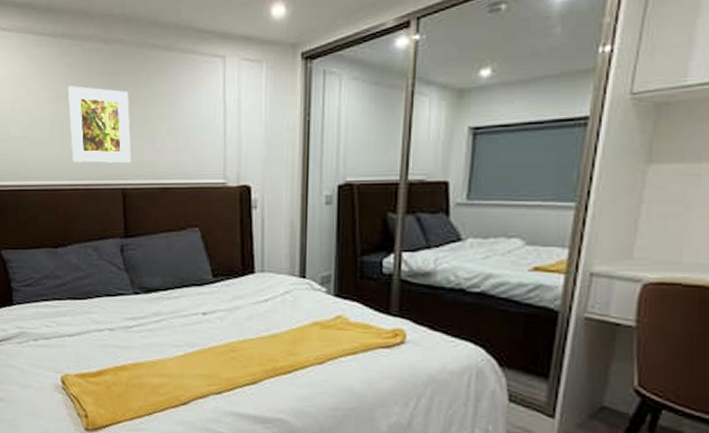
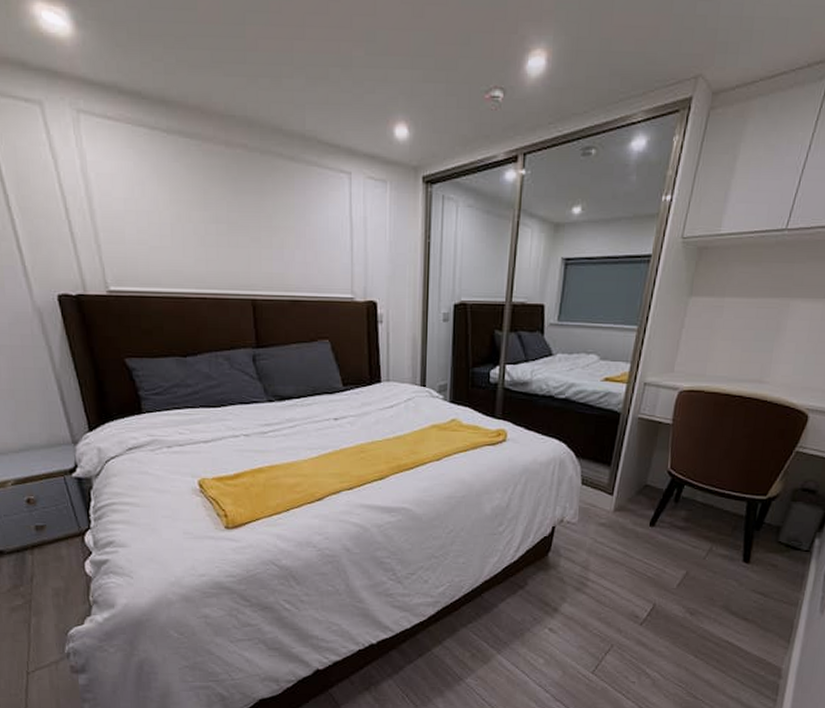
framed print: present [67,86,132,164] -> none [187,189,260,275]

